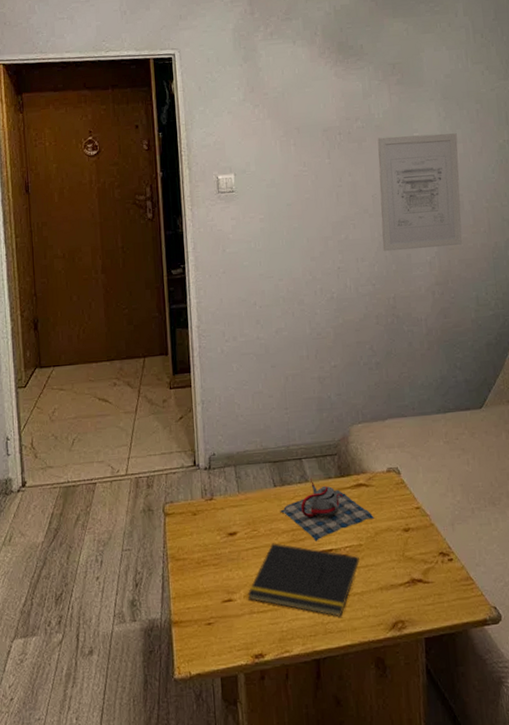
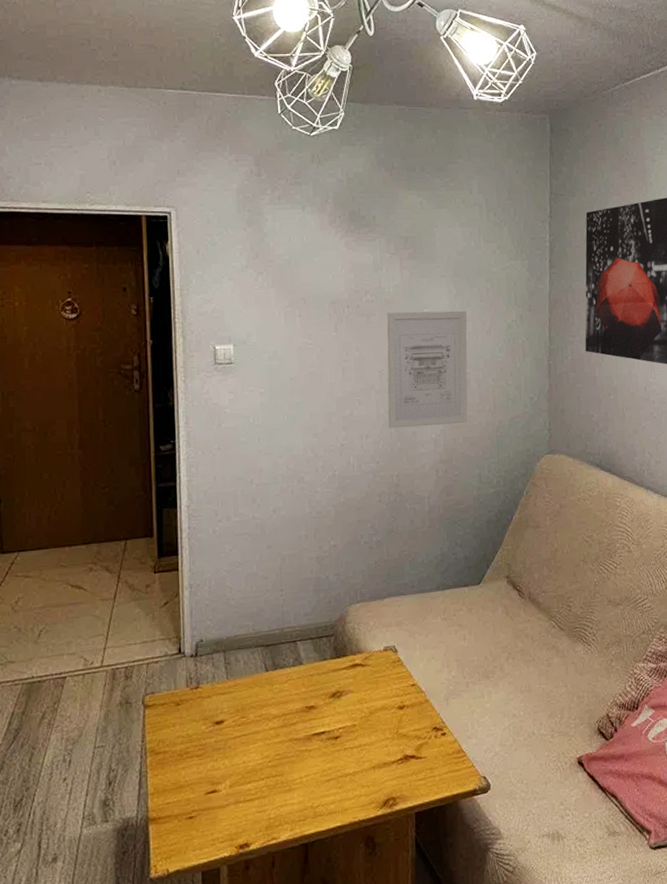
notepad: present [248,543,360,616] -> none [234,728,353,799]
teapot: present [280,477,375,541] -> none [271,660,371,725]

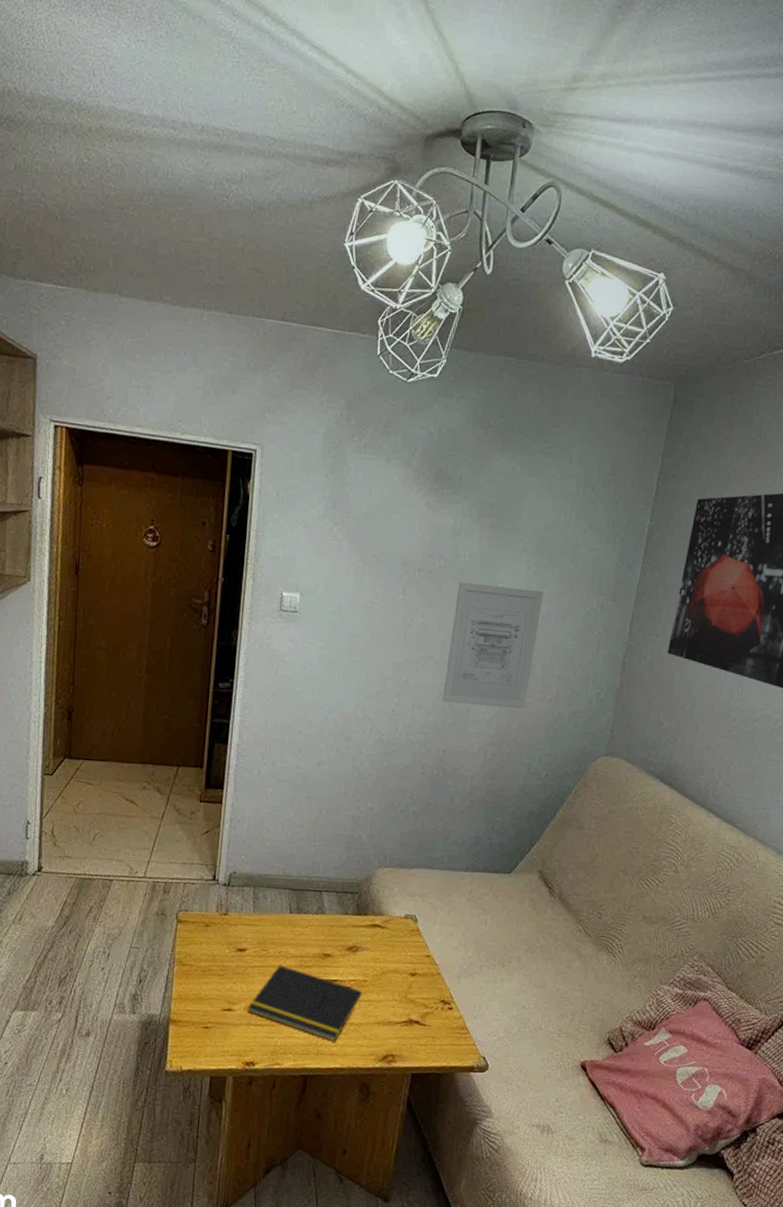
notepad: none [234,728,353,799] -> present [248,965,362,1041]

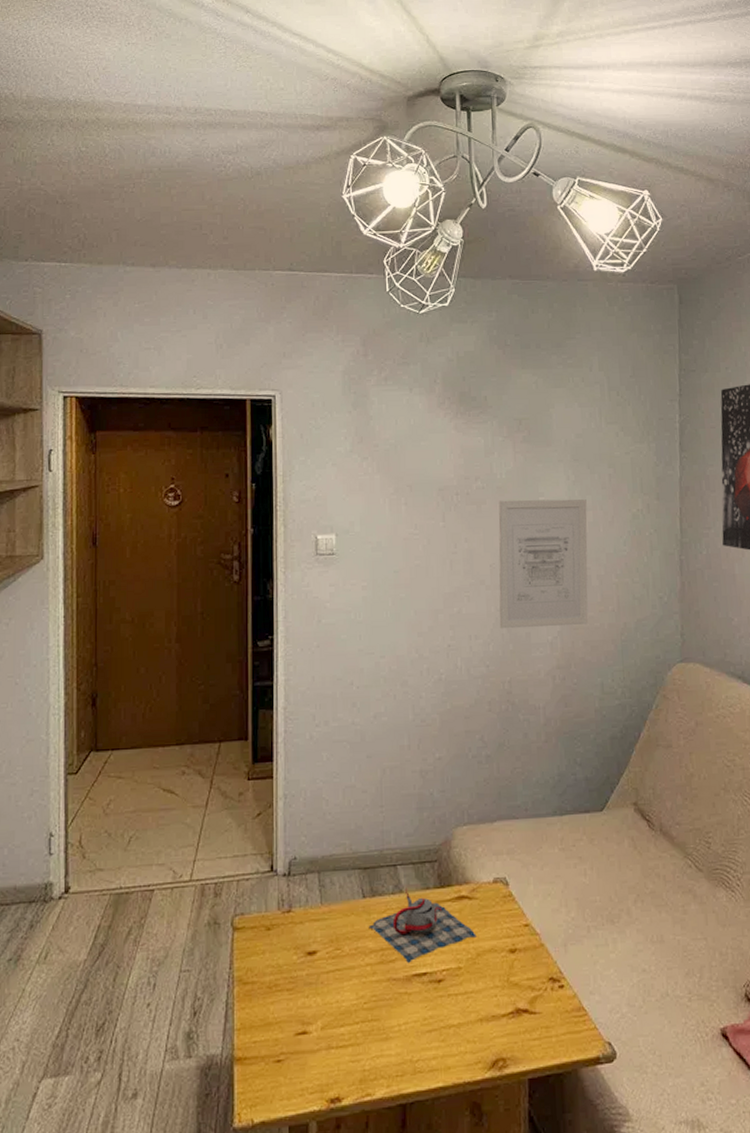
notepad: present [248,965,362,1041] -> none [326,964,457,1053]
teapot: none [292,910,385,970] -> present [368,888,478,963]

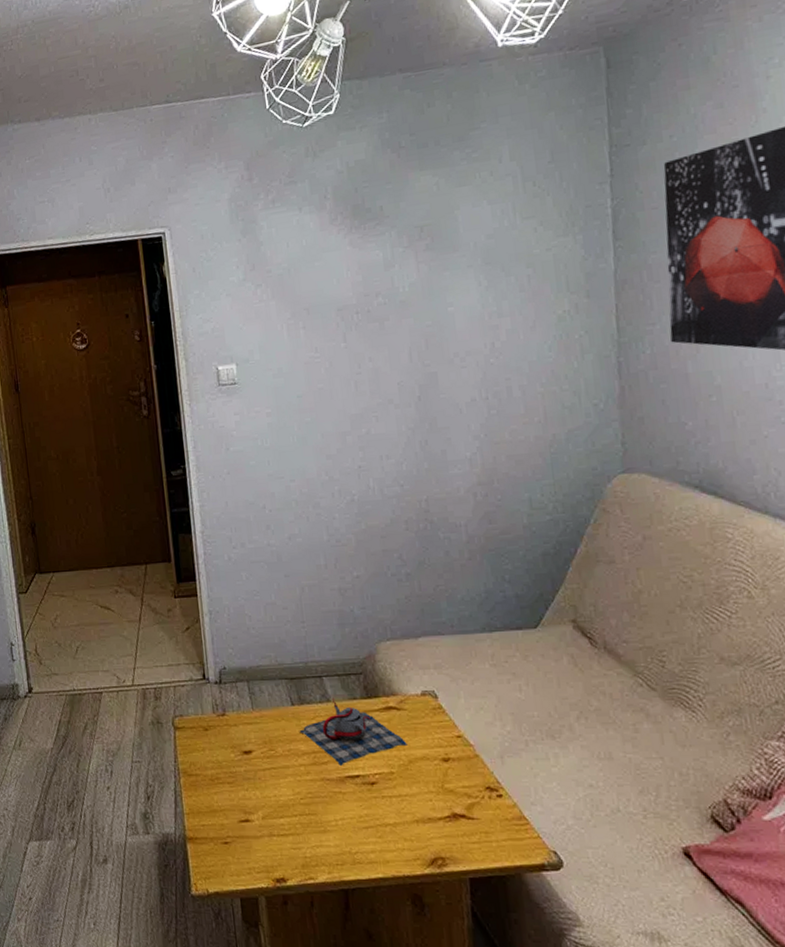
wall art: present [498,499,588,629] -> none [403,305,510,448]

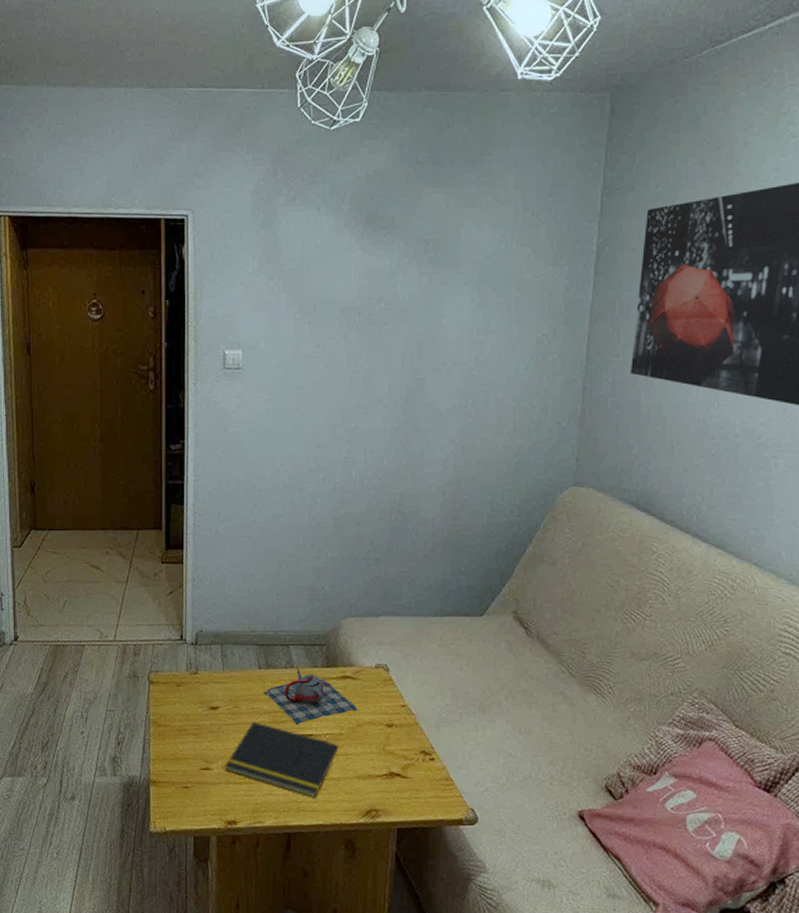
notepad: none [266,764,391,847] -> present [225,721,339,797]

